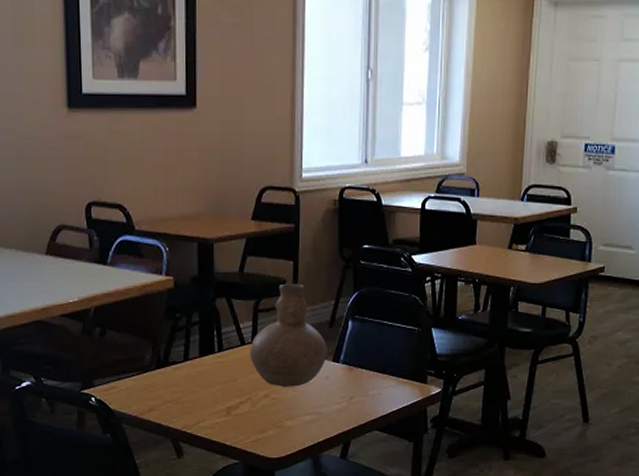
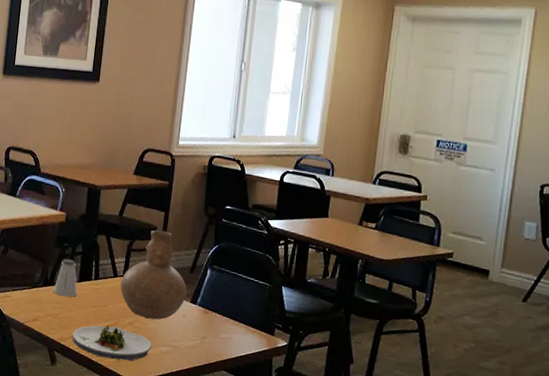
saltshaker: none [169,332,200,377] -> present [53,259,78,297]
salad plate: none [199,403,294,440] -> present [72,325,152,362]

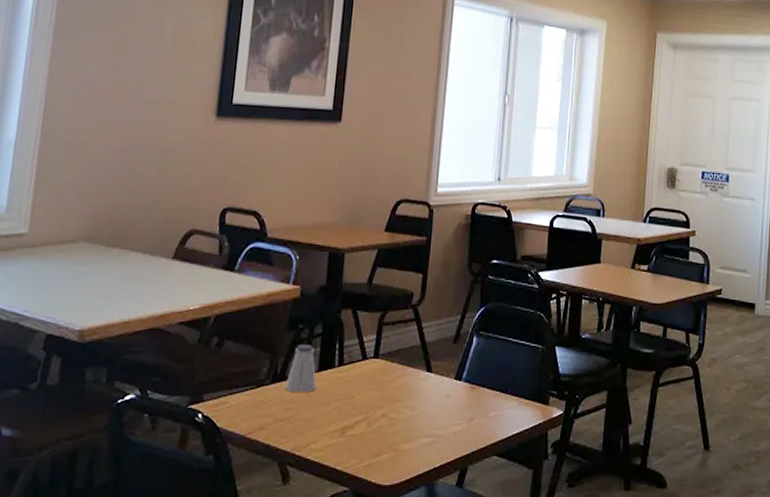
salad plate: present [72,325,152,362] -> none [310,422,411,464]
vase: present [120,230,187,320] -> none [370,296,450,406]

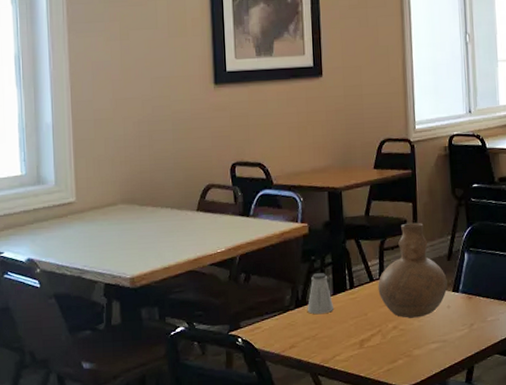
vase: none [370,296,450,406] -> present [378,222,448,318]

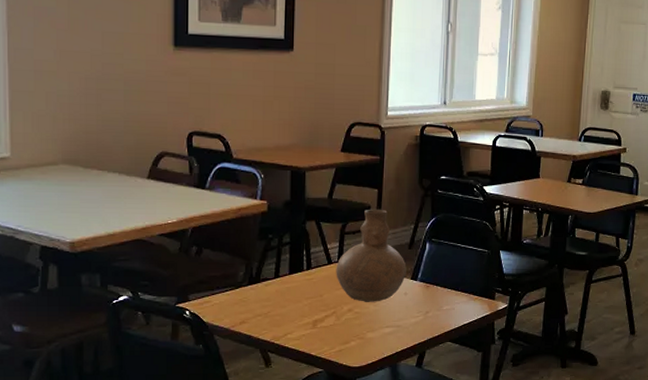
saltshaker: present [307,273,334,315] -> none [260,252,289,293]

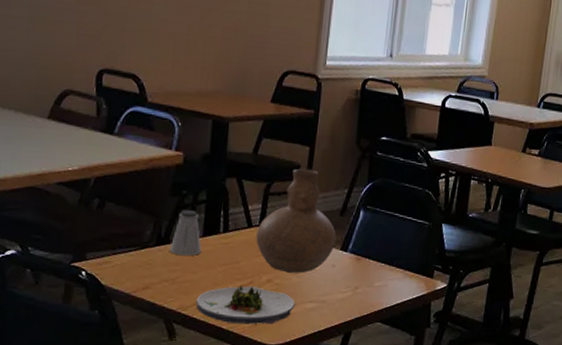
saltshaker: none [260,252,289,293] -> present [169,210,202,256]
salad plate: none [287,316,375,350] -> present [196,286,296,325]

